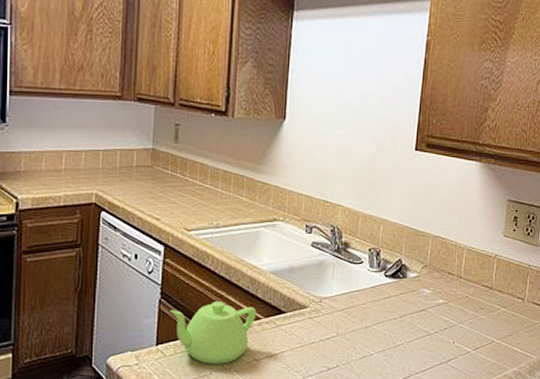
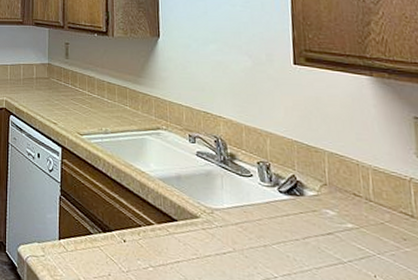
teapot: present [170,302,257,364] -> none [70,203,149,267]

